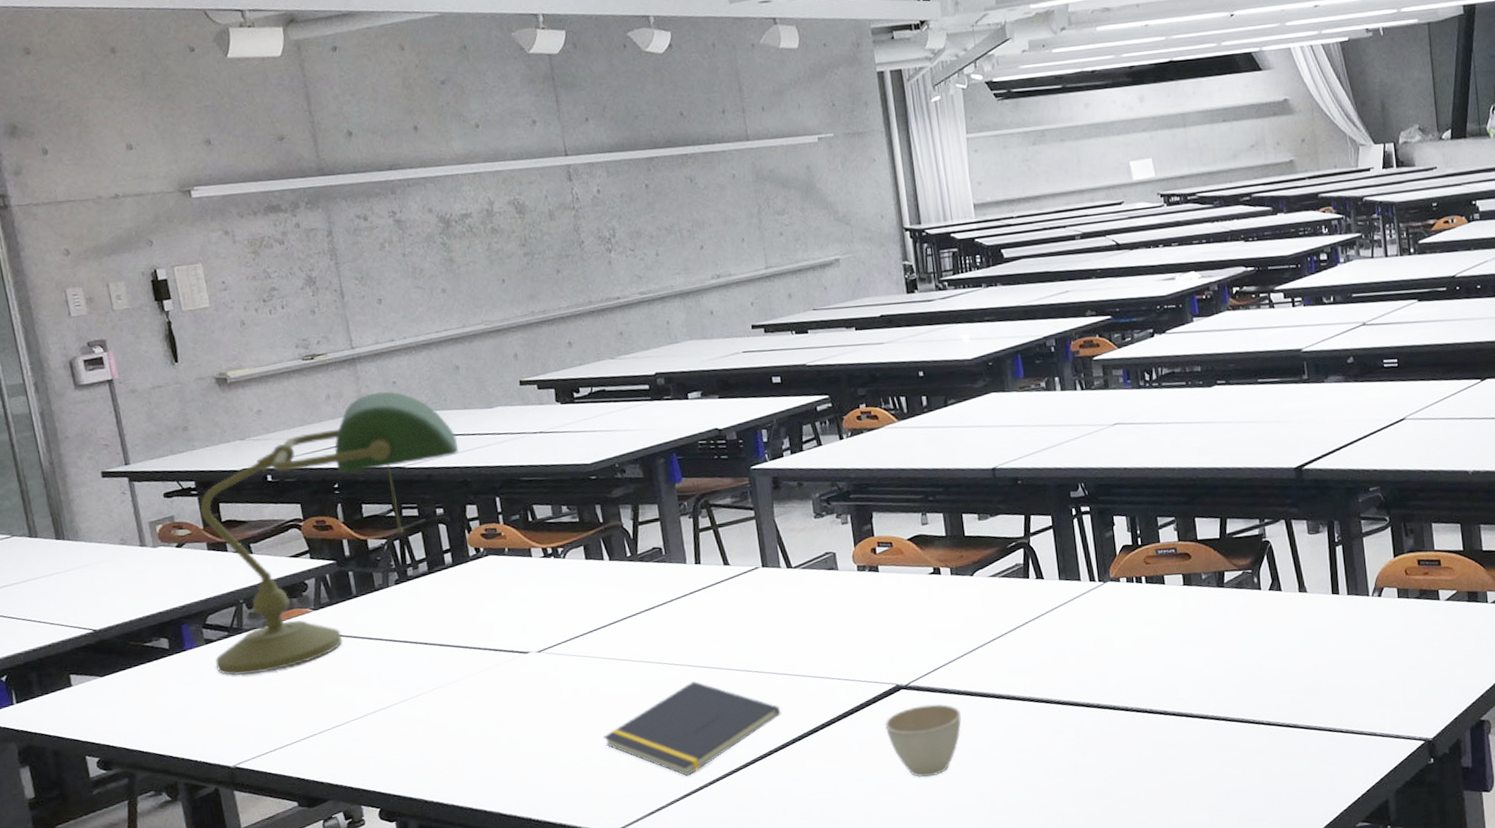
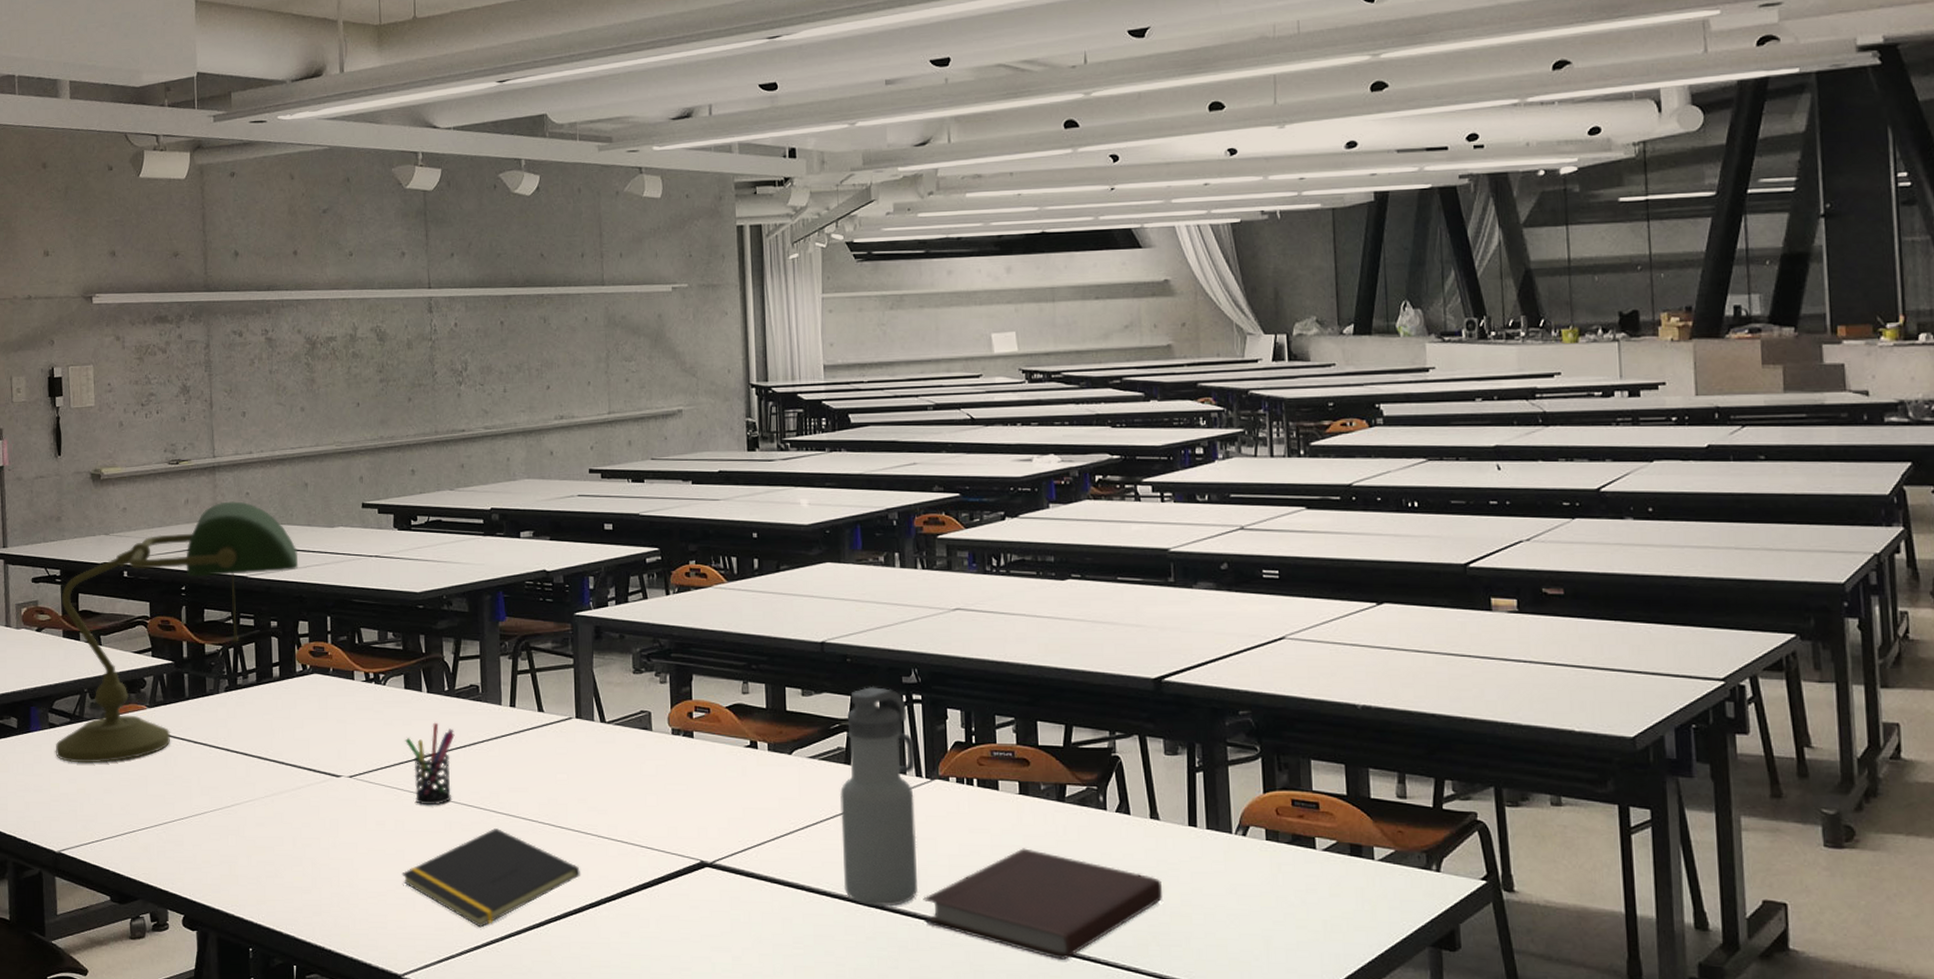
pen holder: none [592,588,645,669] -> present [405,722,455,806]
cup: present [885,704,962,778] -> none [686,887,766,967]
water bottle: none [1021,503,1099,704] -> present [840,686,918,907]
notebook: none [1104,633,1314,727] -> present [923,848,1163,960]

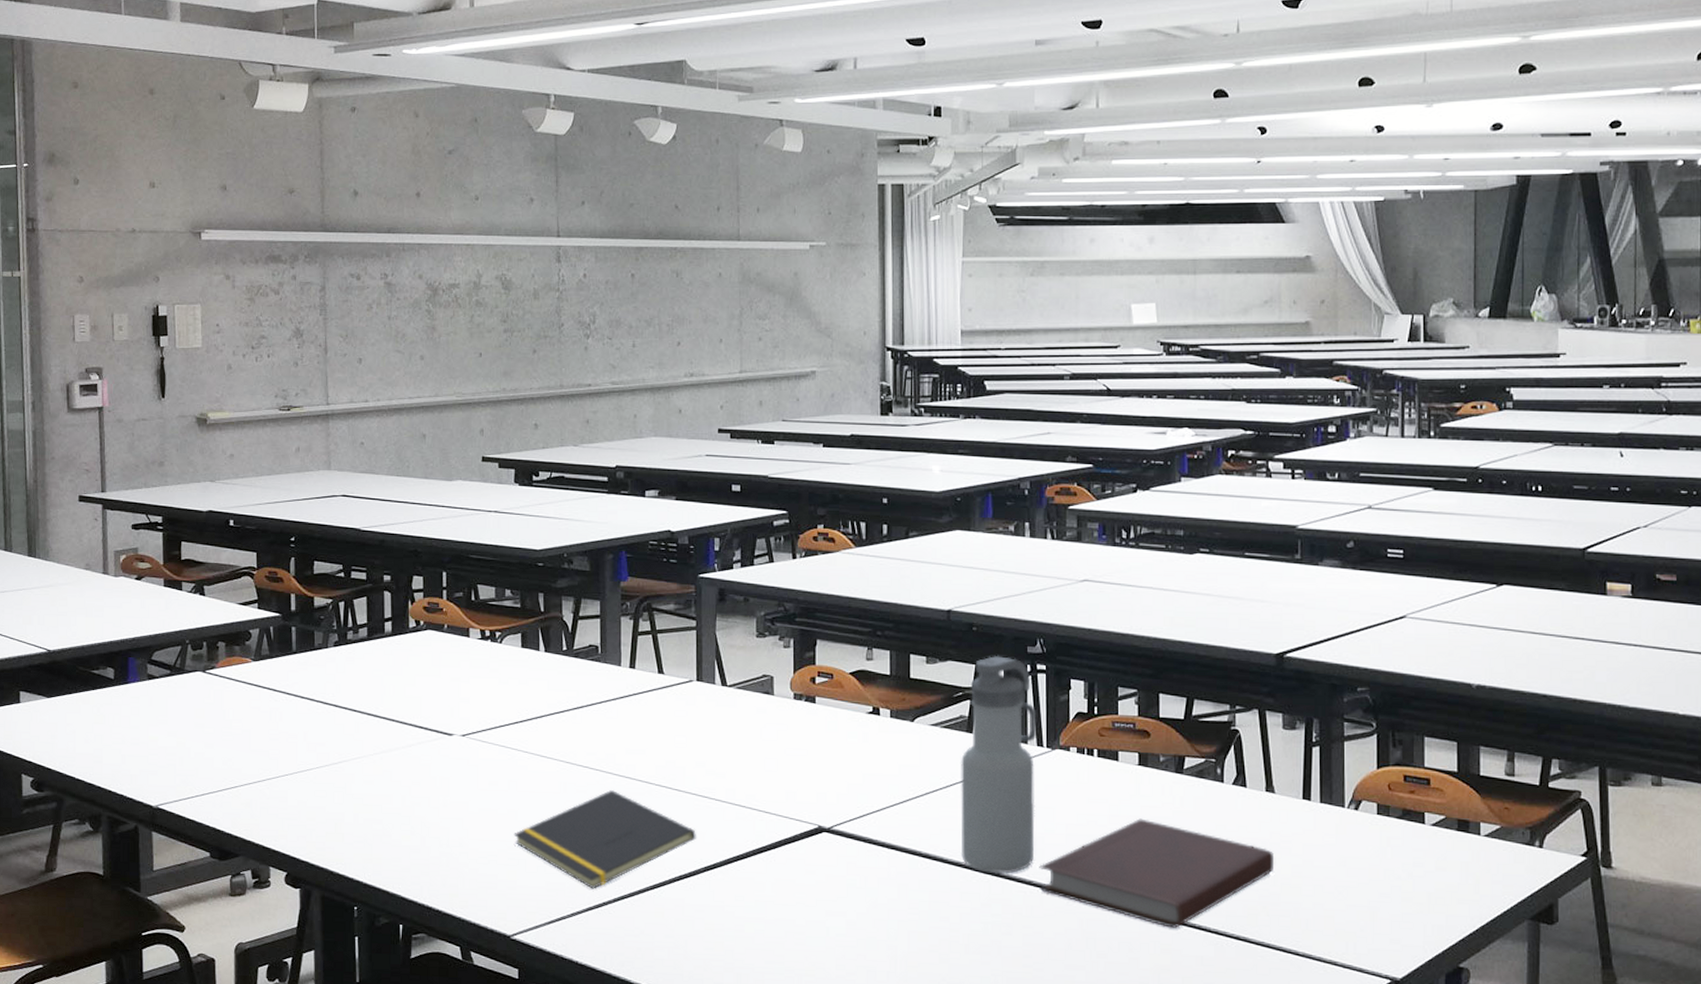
desk lamp: present [55,501,299,763] -> none [154,451,414,717]
pen holder: present [405,722,455,806] -> none [521,682,572,766]

